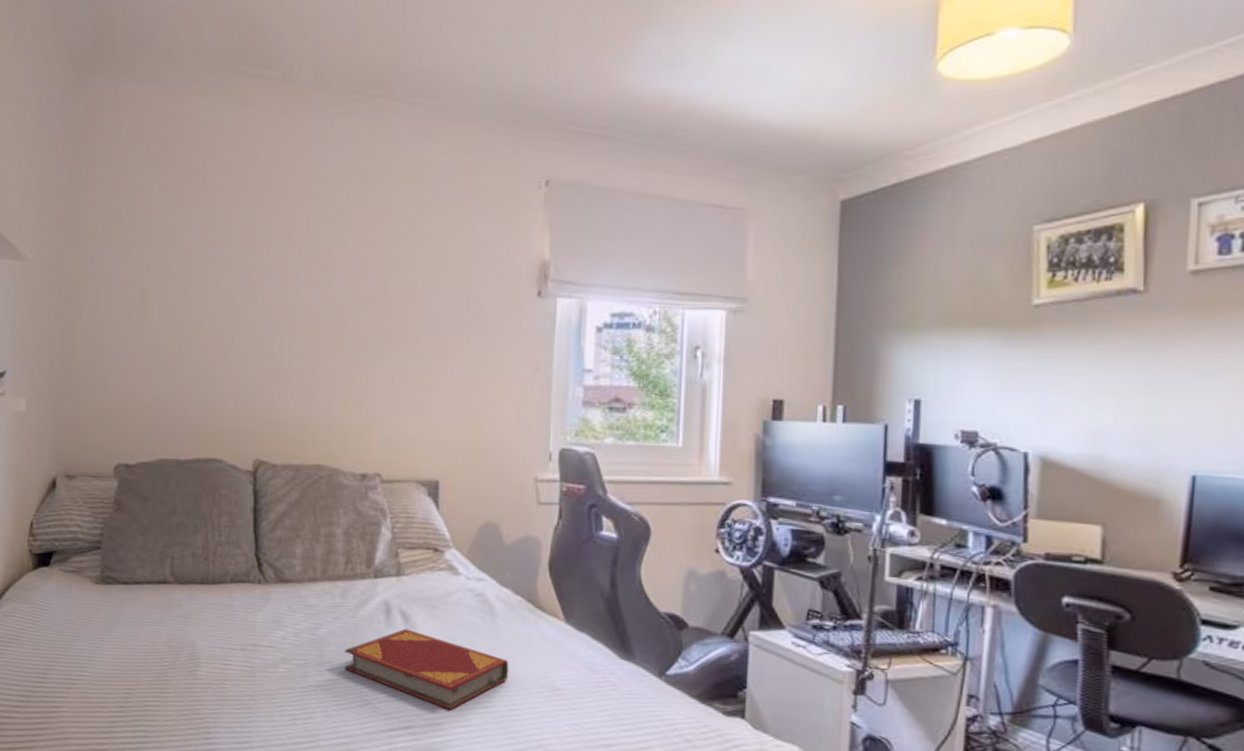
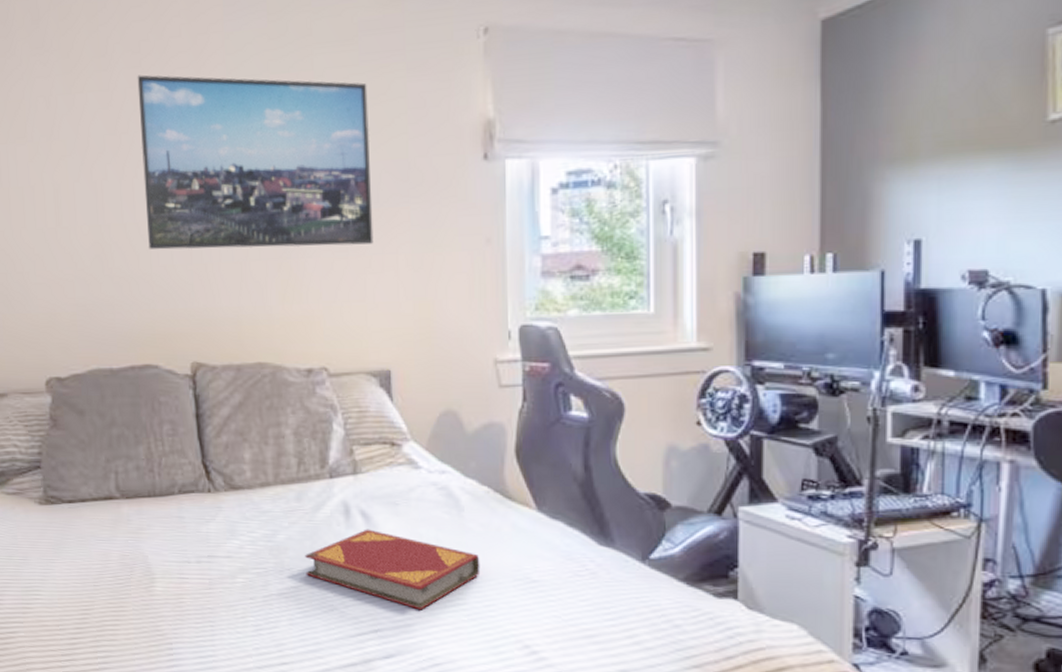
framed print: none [224,194,438,364] -> present [137,75,374,250]

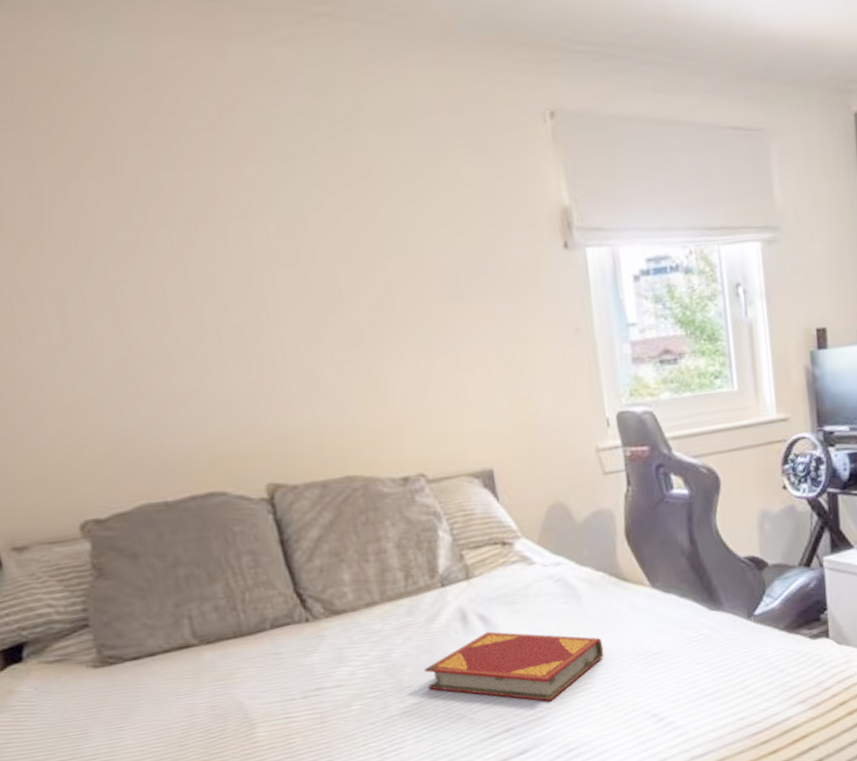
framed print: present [137,75,374,250] -> none [149,157,460,362]

